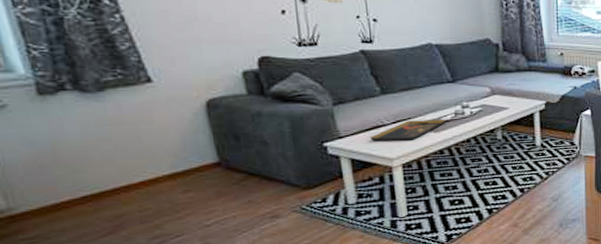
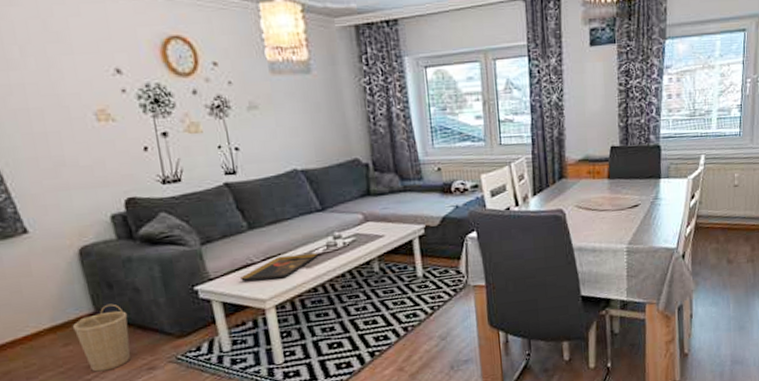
basket: none [194,155,254,219] -> present [72,304,131,372]

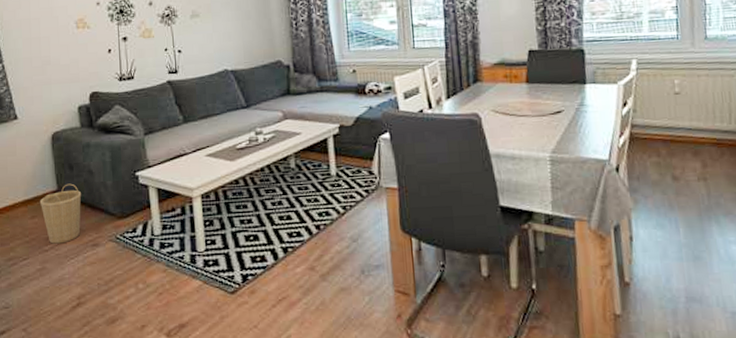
decorative tray: present [239,253,319,282] -> none [173,147,242,171]

